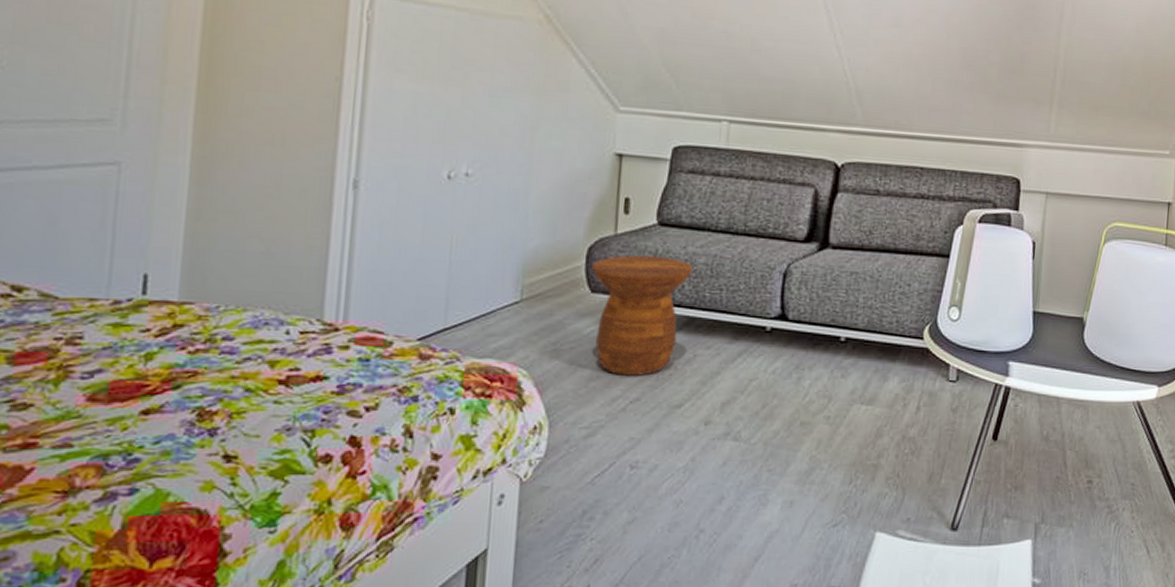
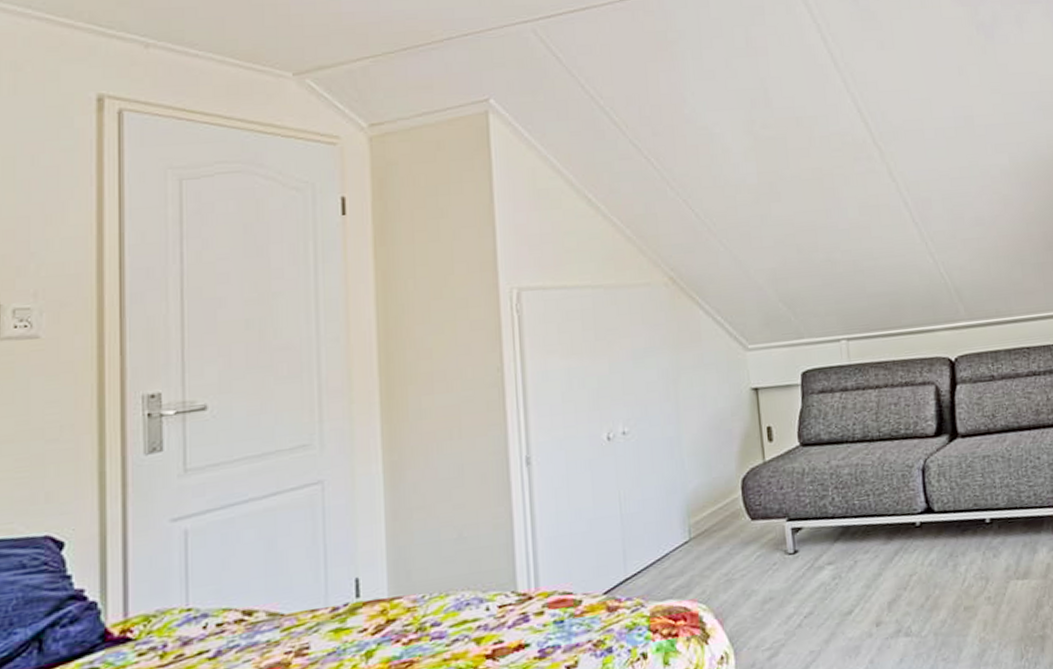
side table: present [591,255,694,376] -> none [747,474,840,594]

